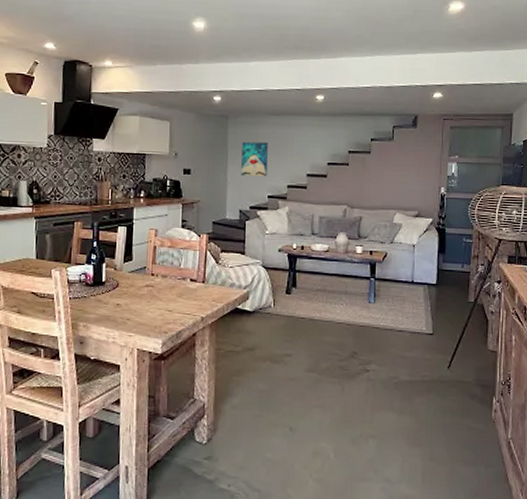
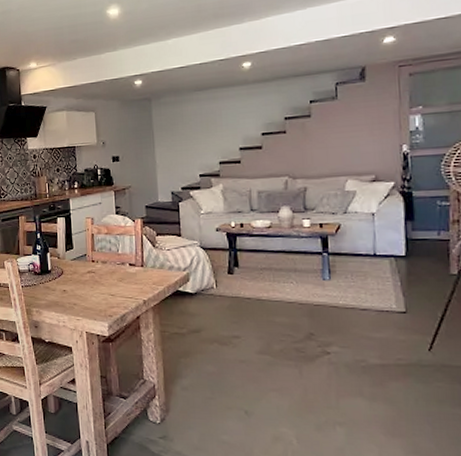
wall art: present [241,142,268,177] -> none [168,120,197,158]

